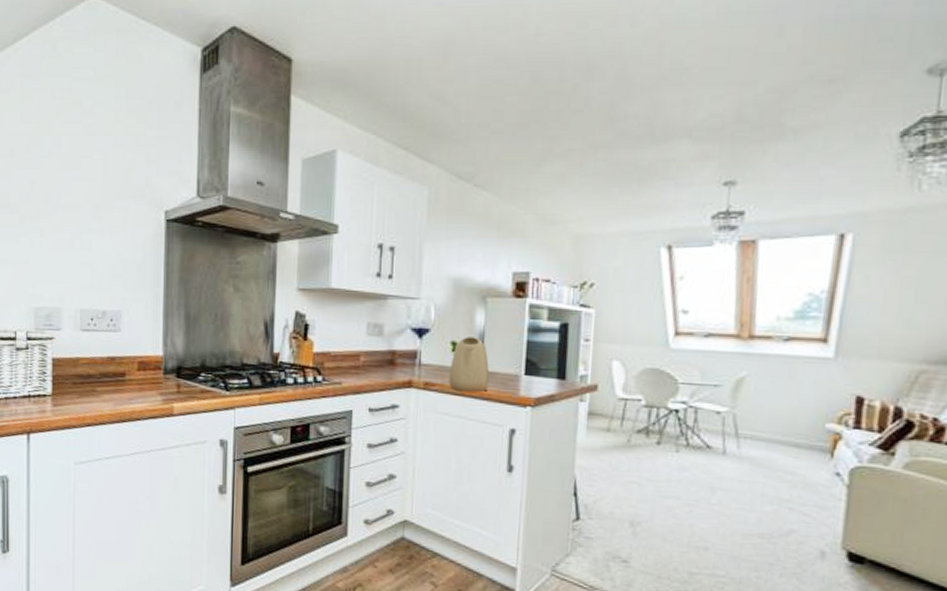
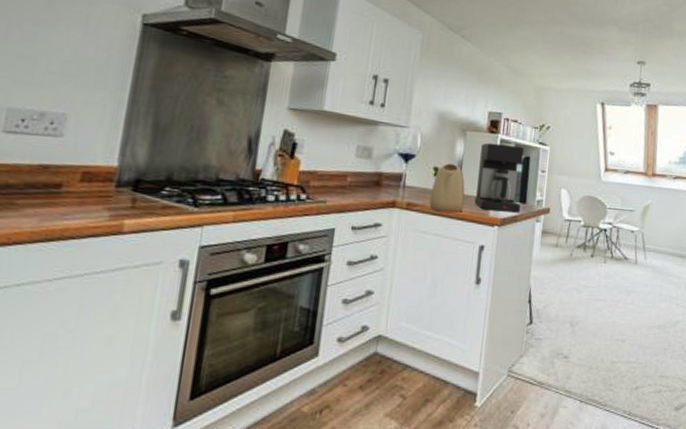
coffee maker: none [501,309,560,391] -> present [474,142,524,213]

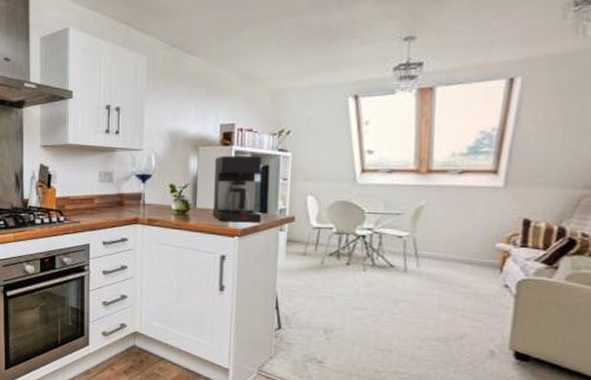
kettle: present [429,163,465,213] -> none [168,180,203,226]

